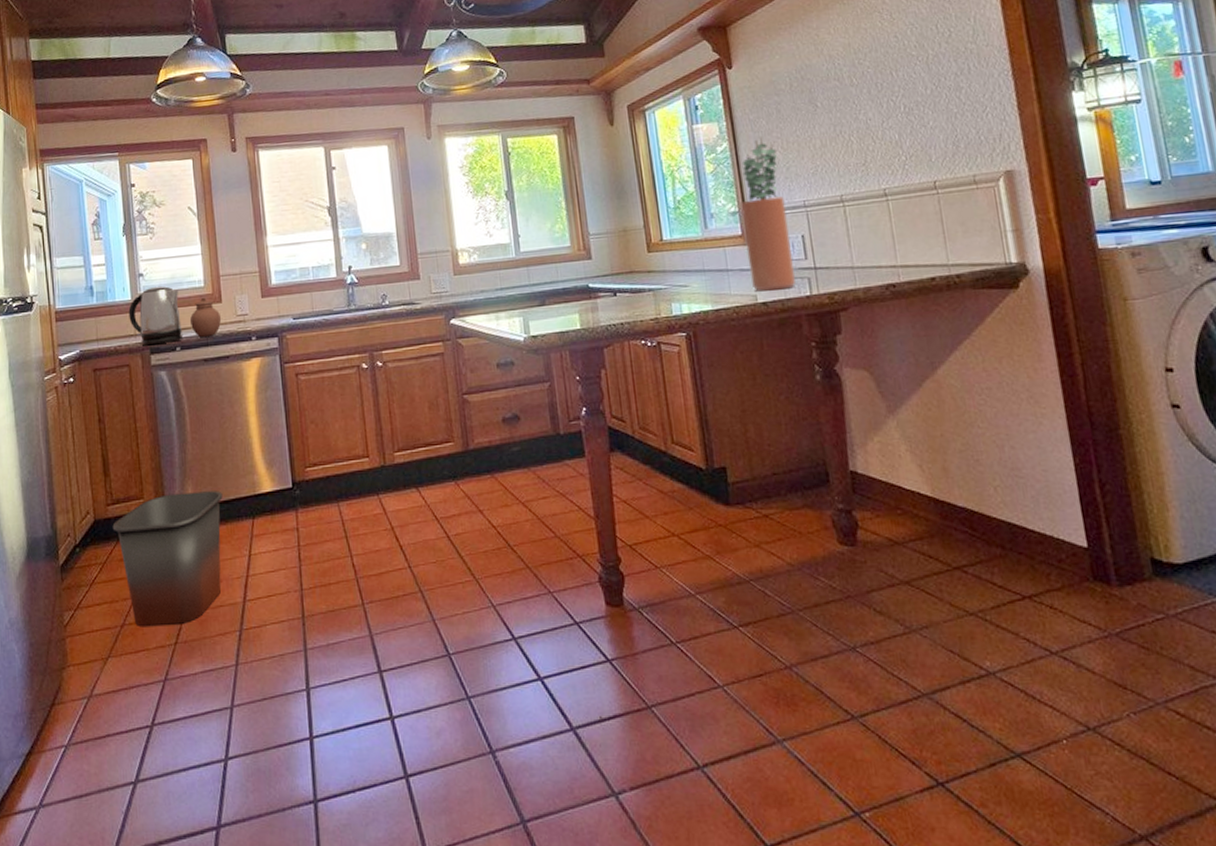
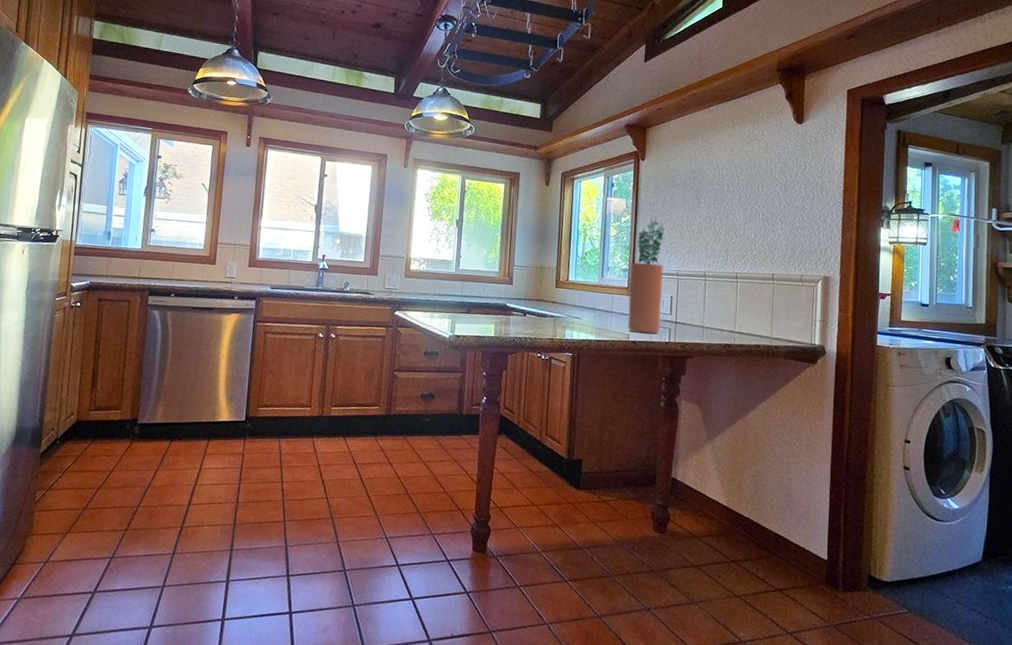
waste bin: present [112,490,223,627] -> none [90,409,187,515]
kettle: present [128,286,184,346] -> none [136,242,181,289]
jar: present [190,297,222,337] -> none [186,257,213,290]

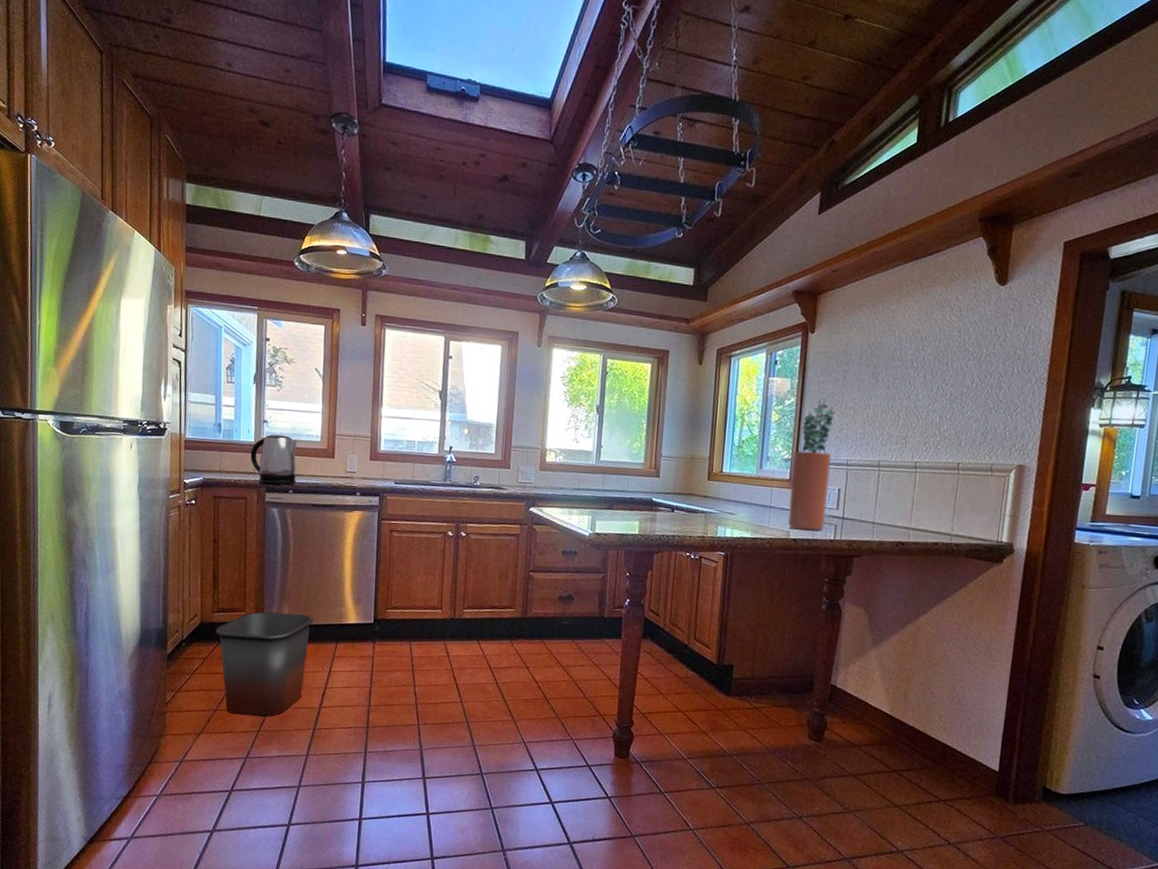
waste bin: none [90,409,187,515] -> present [216,611,313,717]
kettle: none [136,242,181,289] -> present [250,434,297,485]

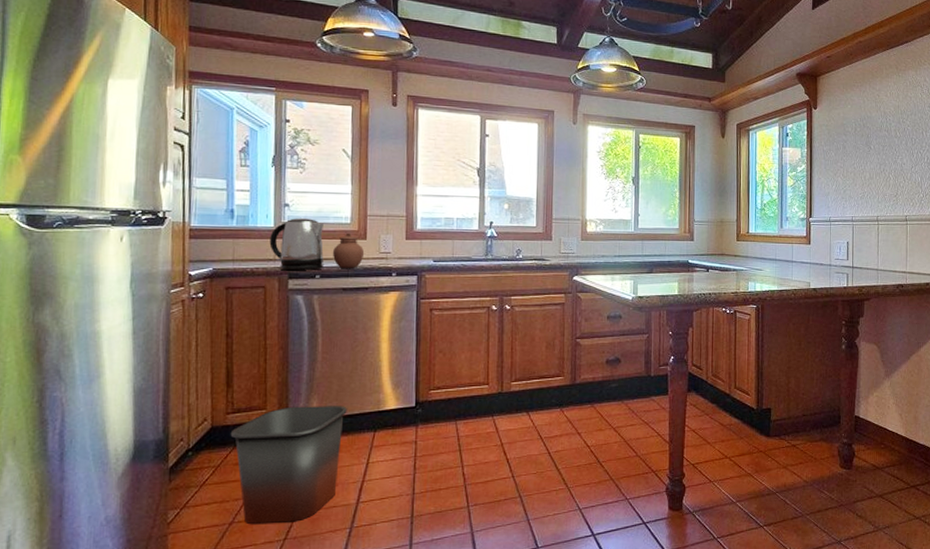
jar: none [304,450,333,486] -> present [333,232,365,268]
vase: present [788,398,835,532] -> none [807,165,839,280]

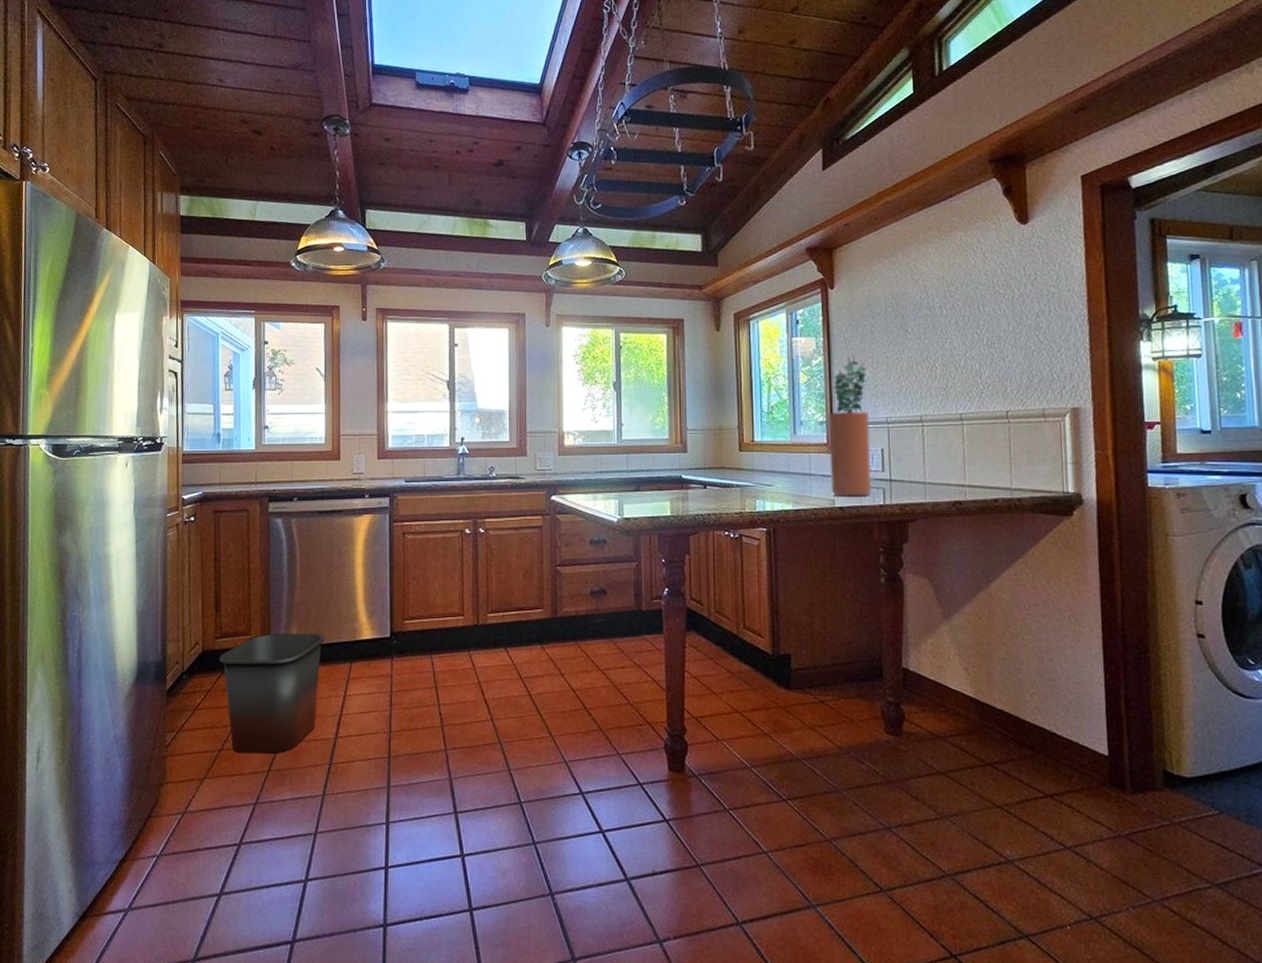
kettle: present [269,218,324,271] -> none [251,440,301,494]
jar: present [333,232,365,268] -> none [309,453,339,490]
vase: none [807,165,839,280] -> present [828,355,871,497]

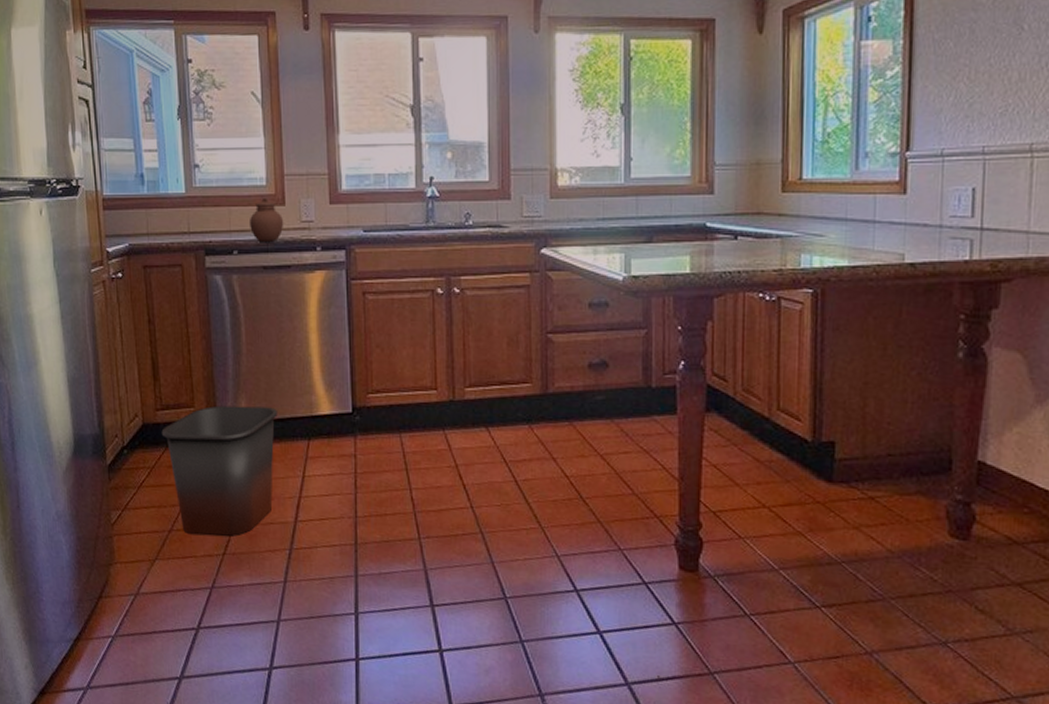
jar: none [309,453,339,490] -> present [250,197,284,242]
vase: present [828,355,871,497] -> none [900,62,960,250]

